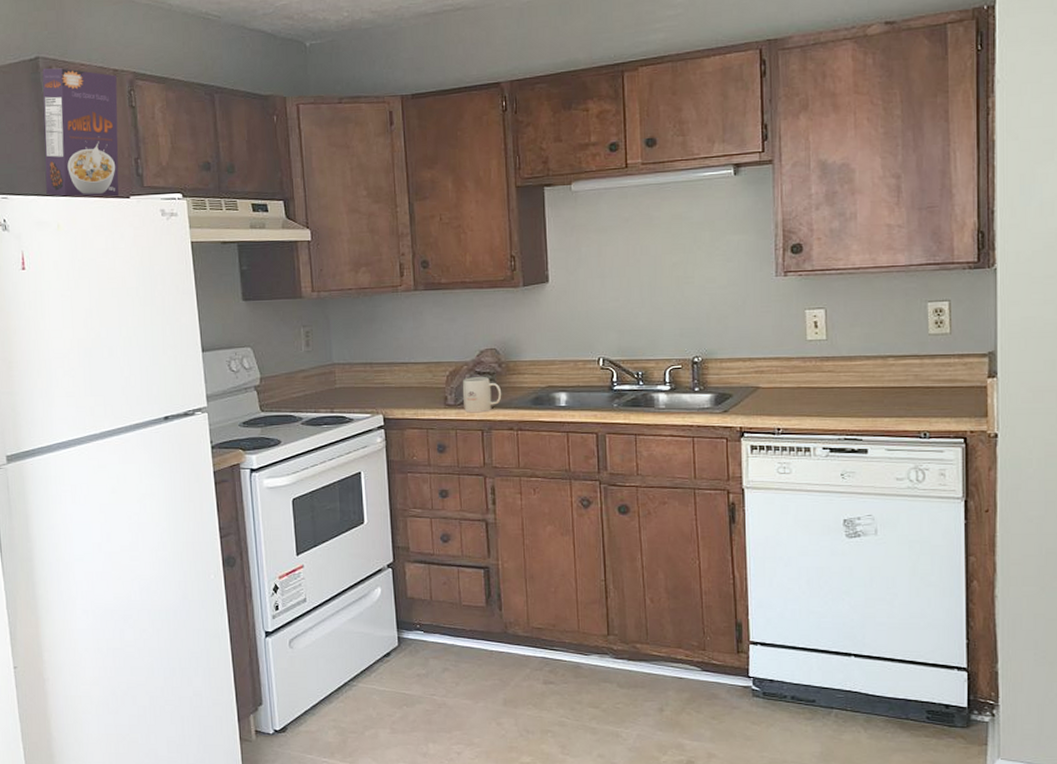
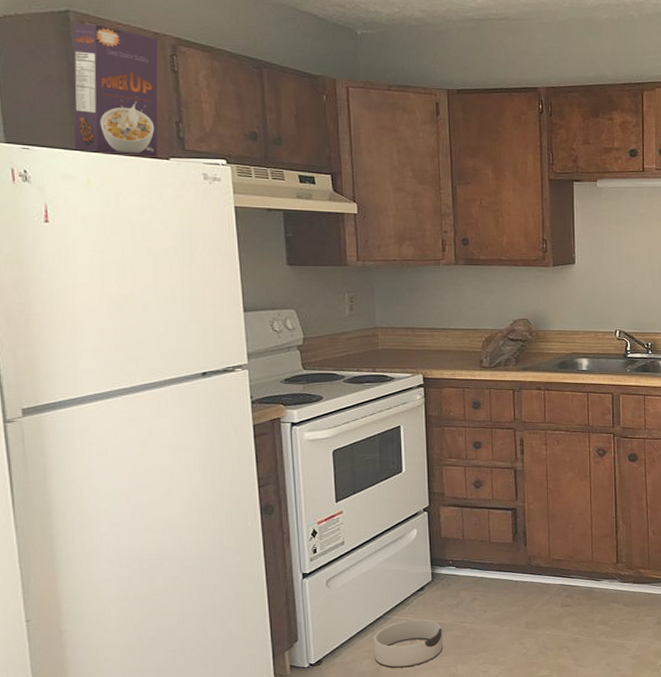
pet bowl: none [338,688,412,742] -> present [373,619,442,668]
mug: present [462,377,502,413] -> none [496,343,532,375]

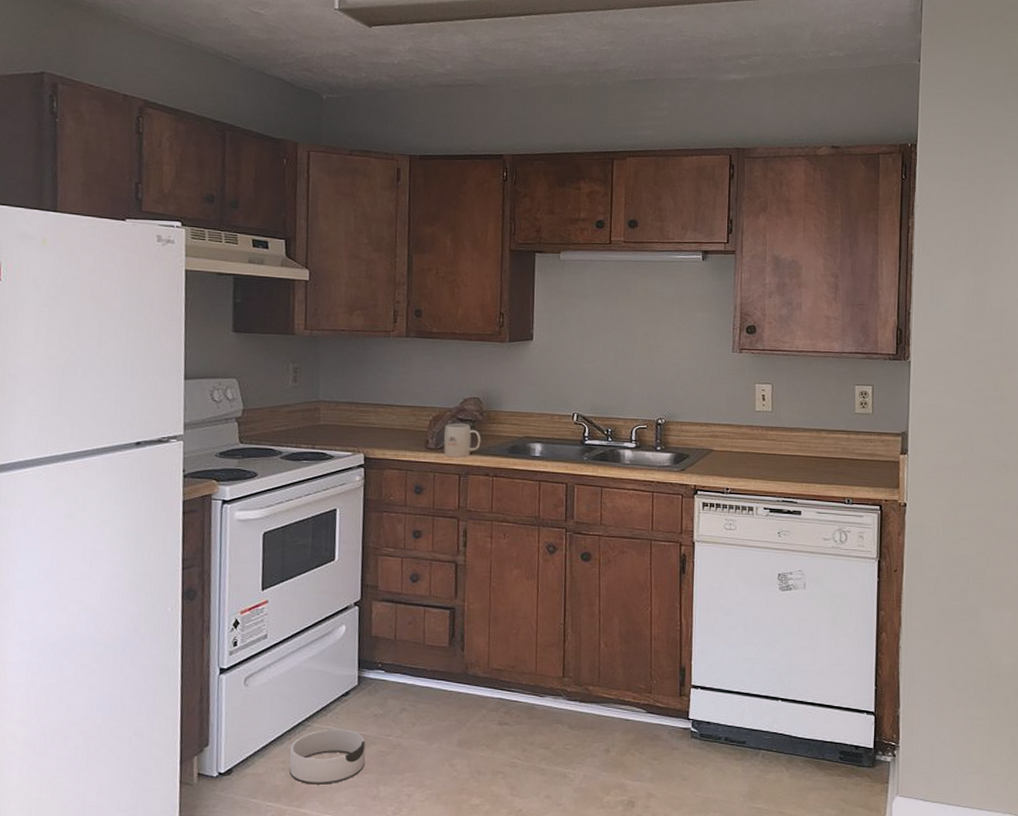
cereal box: present [73,22,158,157] -> none [35,83,126,218]
mug: none [496,343,532,375] -> present [443,423,481,458]

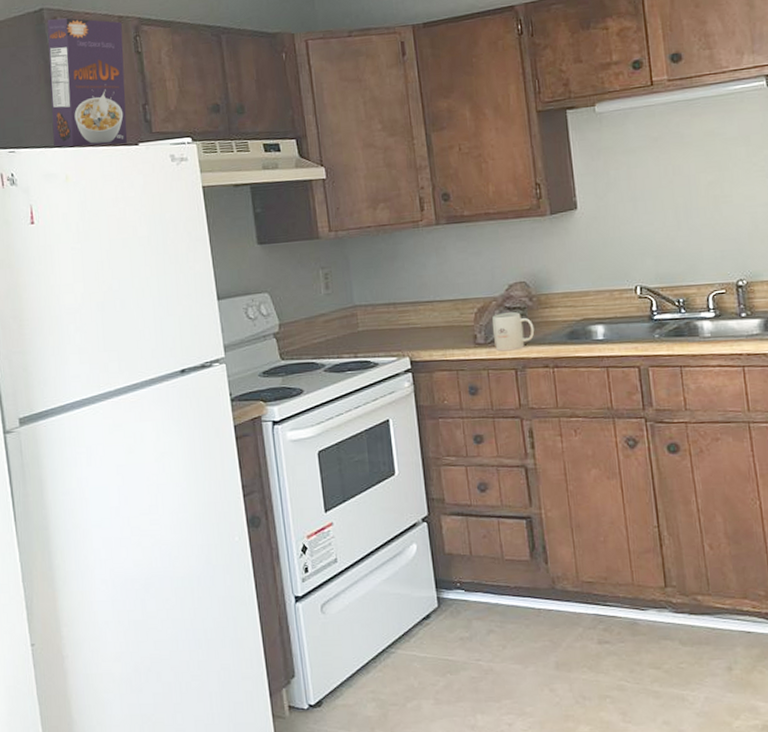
cereal box: none [35,83,126,218] -> present [47,17,127,147]
pet bowl: present [289,728,366,784] -> none [377,654,457,715]

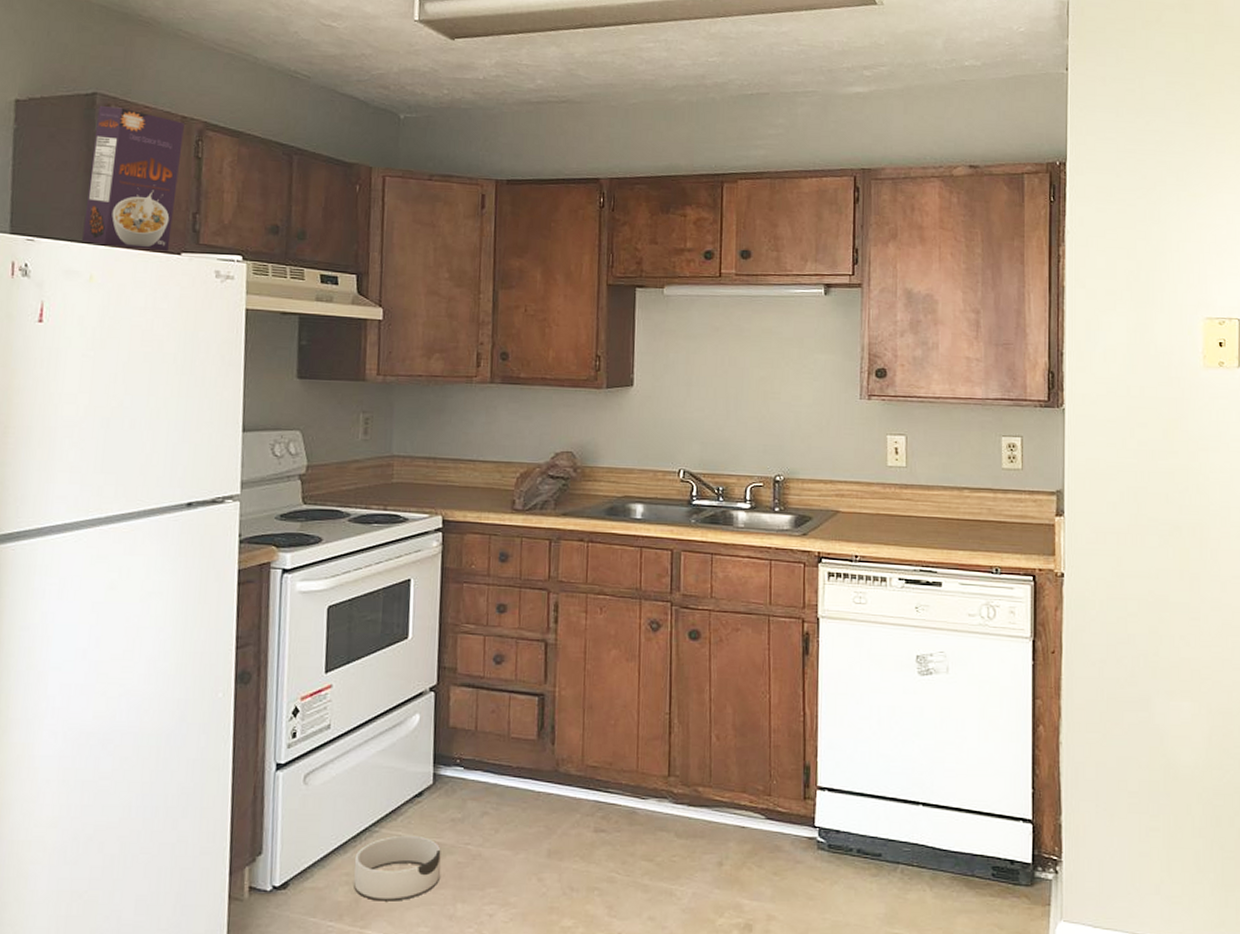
pet bowl: none [377,654,457,715] -> present [353,835,441,901]
mug: present [491,312,535,352] -> none [532,481,575,521]

